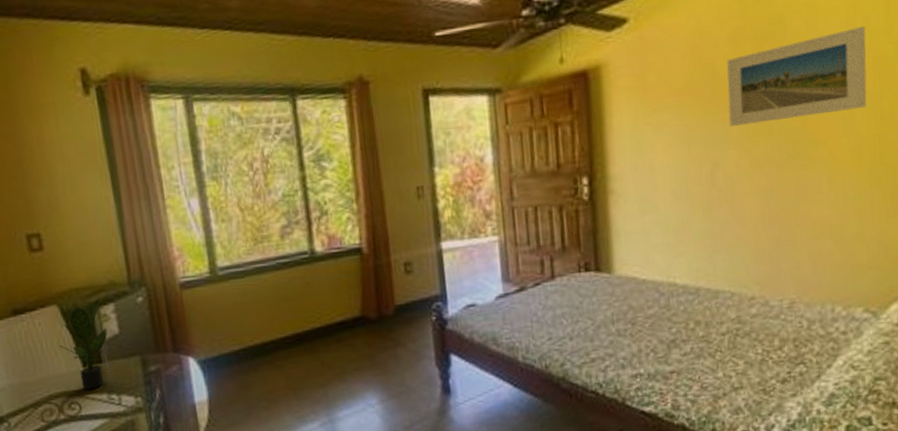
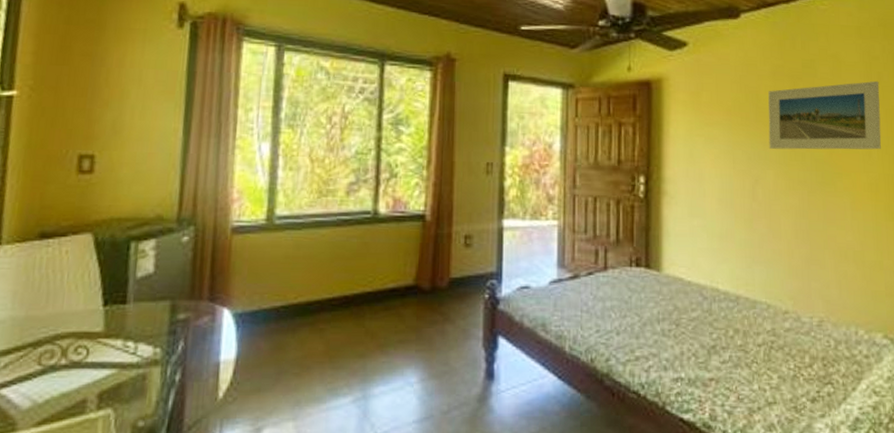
potted plant: present [58,297,108,390] -> none [81,231,143,333]

